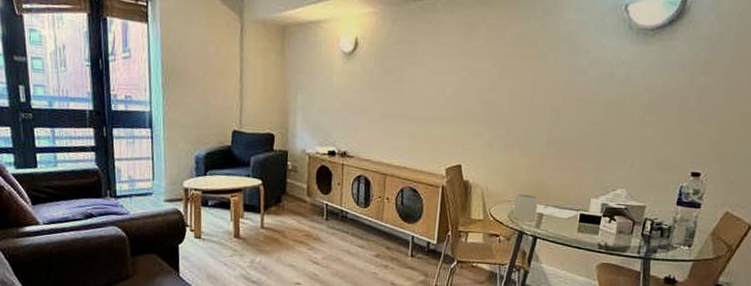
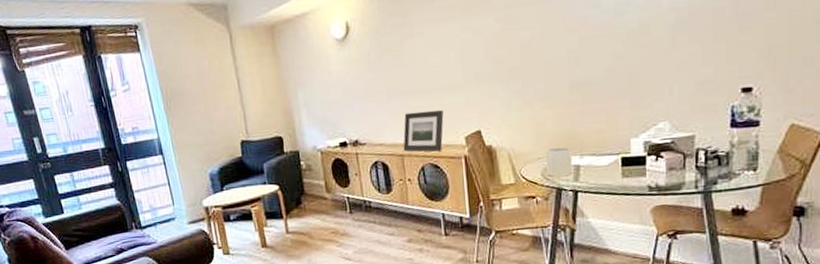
picture frame: none [387,135,431,177] -> present [403,110,444,152]

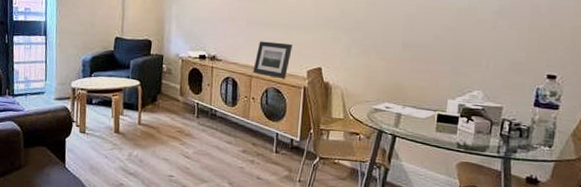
mug: present [545,147,573,177] -> none [372,94,397,122]

